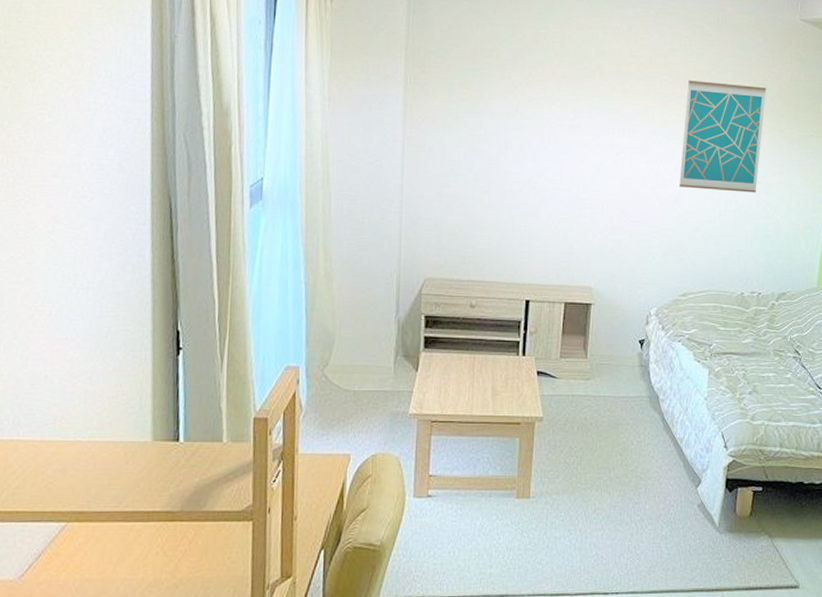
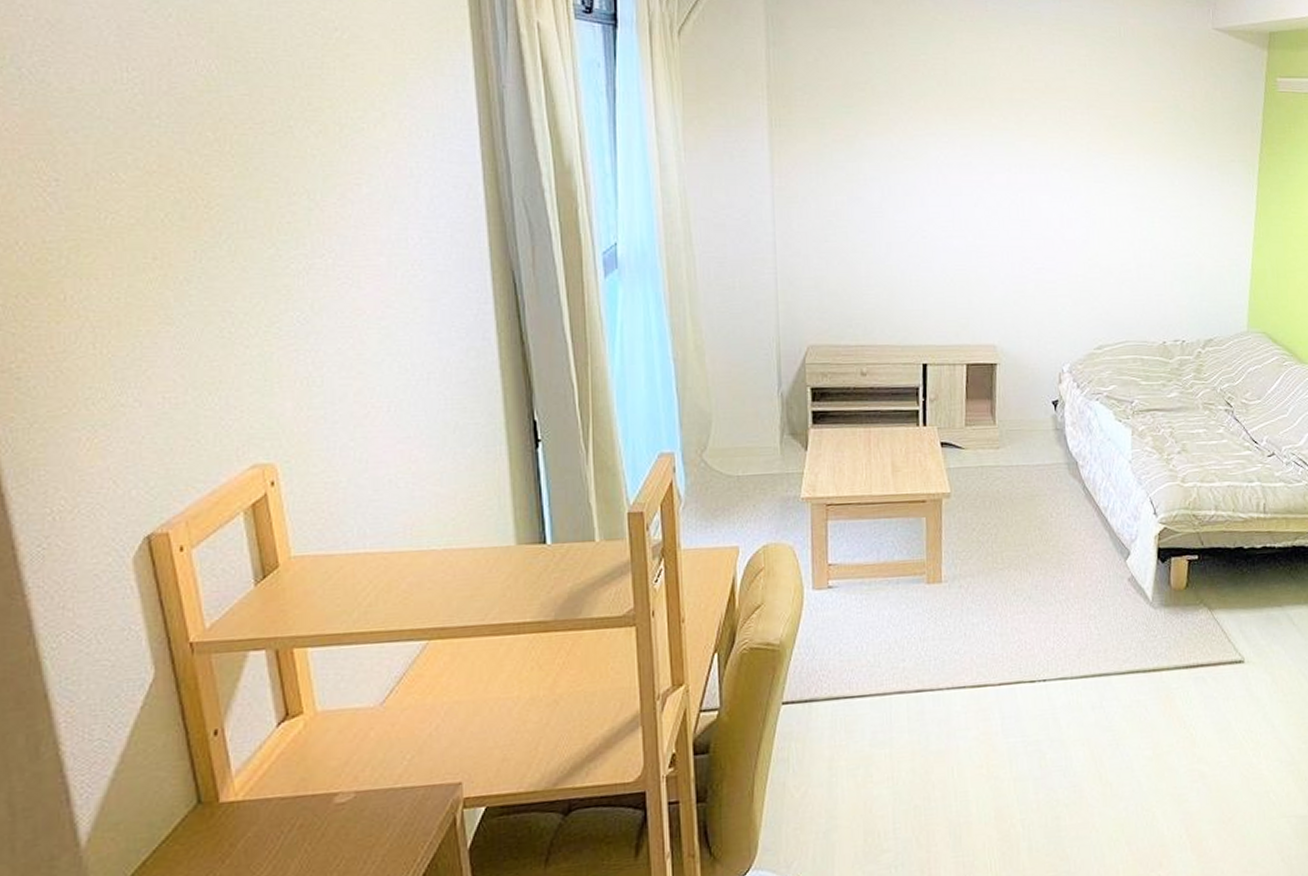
wall art: present [679,80,767,193] -> none [1086,105,1180,229]

